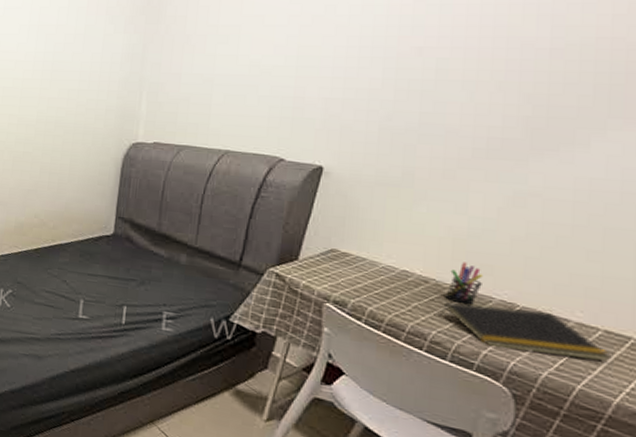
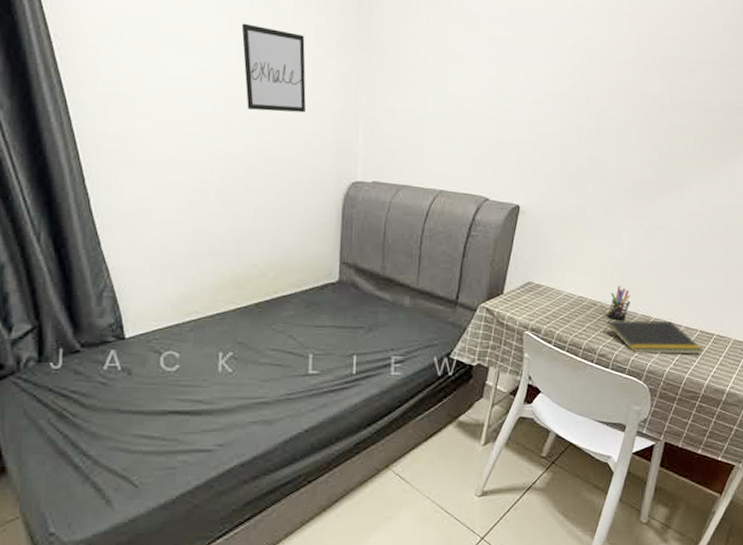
wall art: none [40,11,96,83] -> present [241,23,306,113]

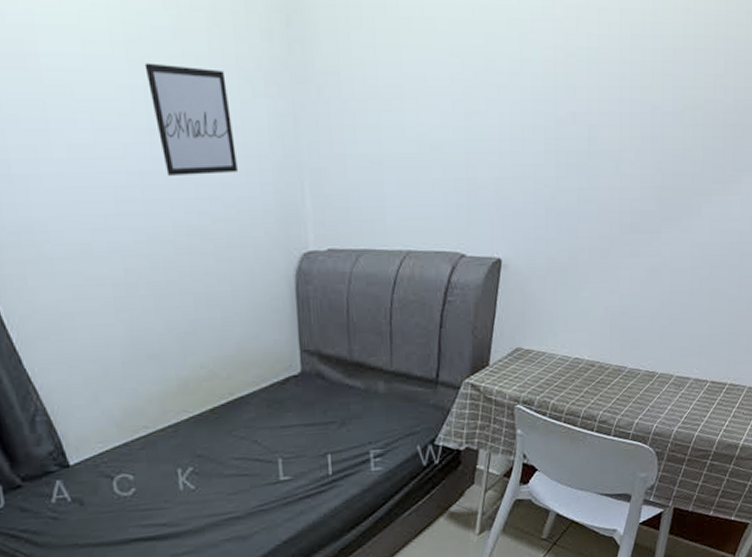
notepad: present [604,319,704,355] -> none [604,374,715,414]
pen holder: present [607,285,631,321] -> none [607,340,632,381]

